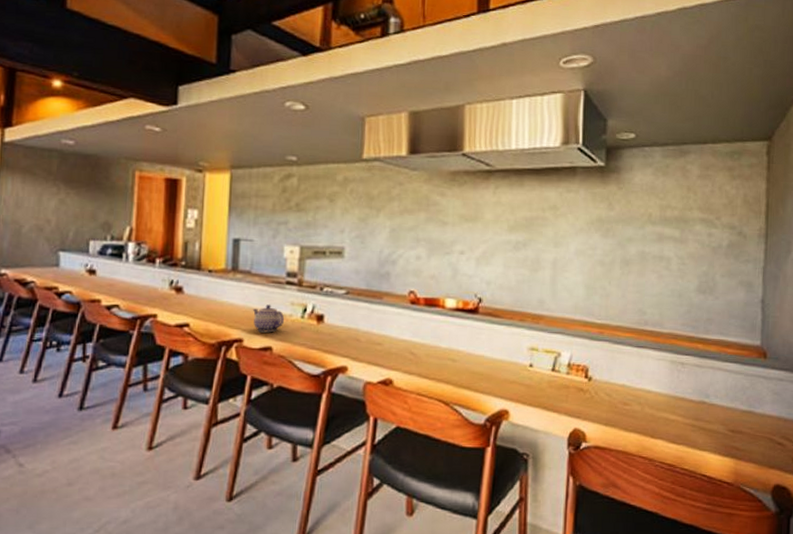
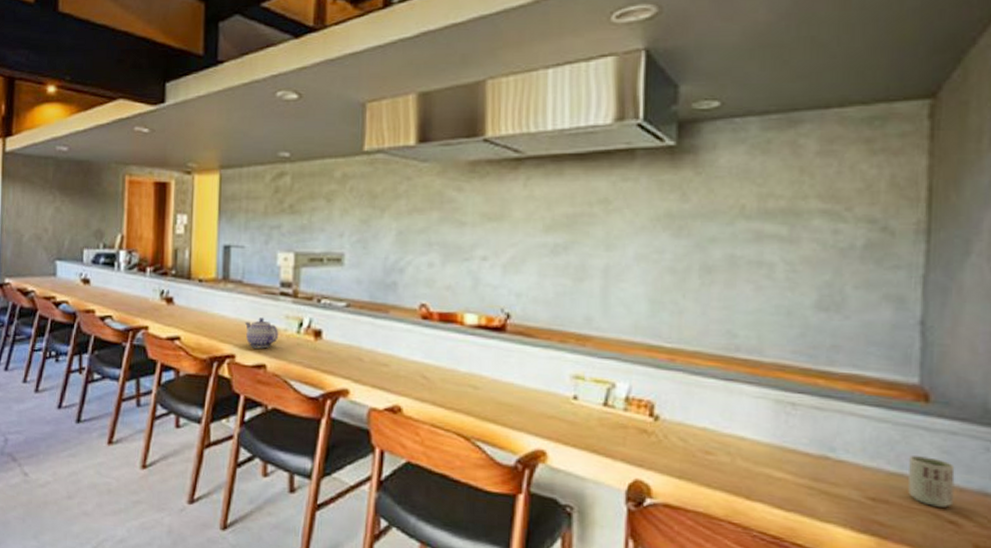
cup: none [754,397,782,433] -> present [908,455,955,507]

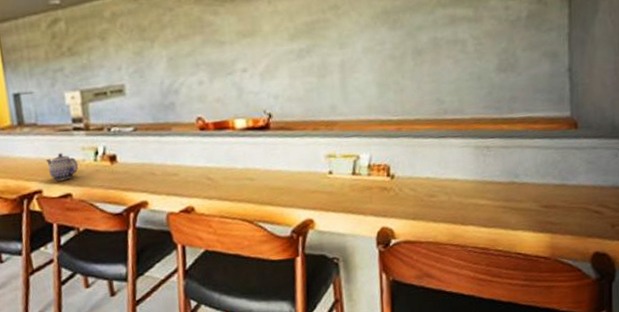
cup: present [908,455,955,507] -> none [567,168,597,203]

